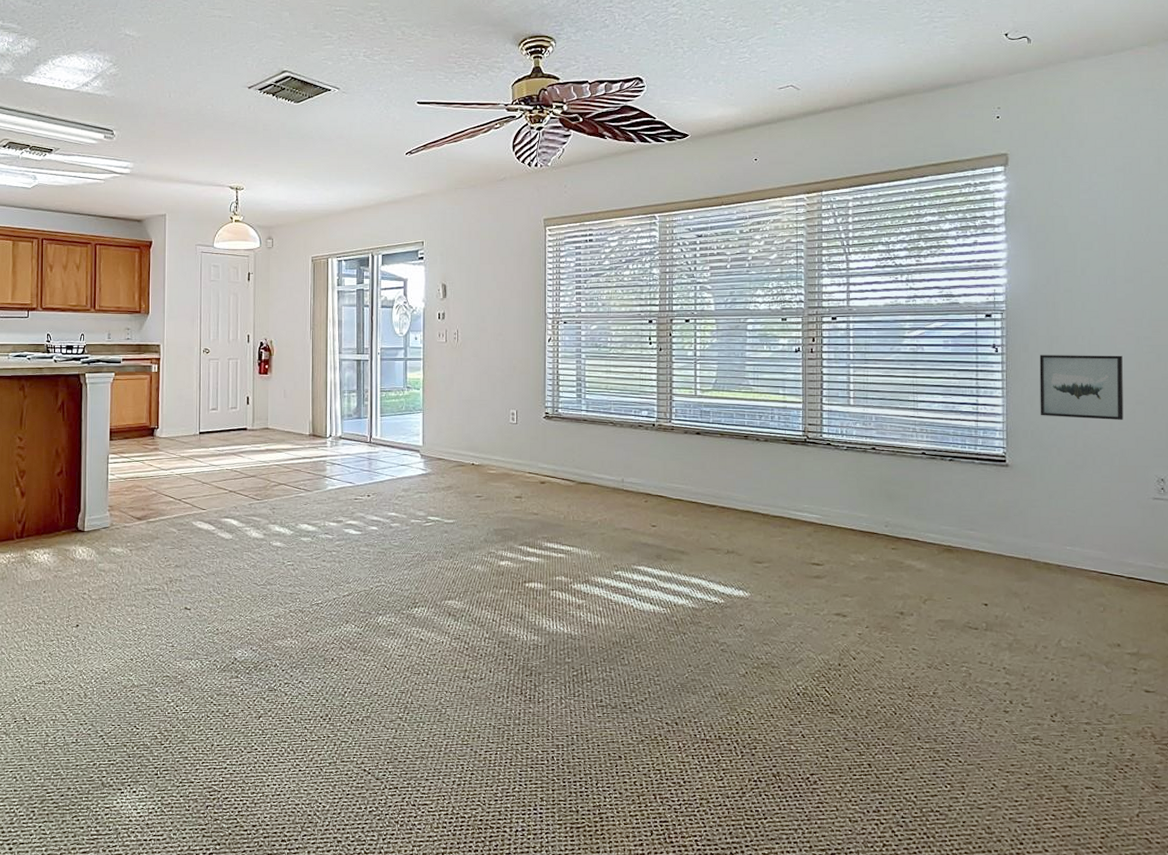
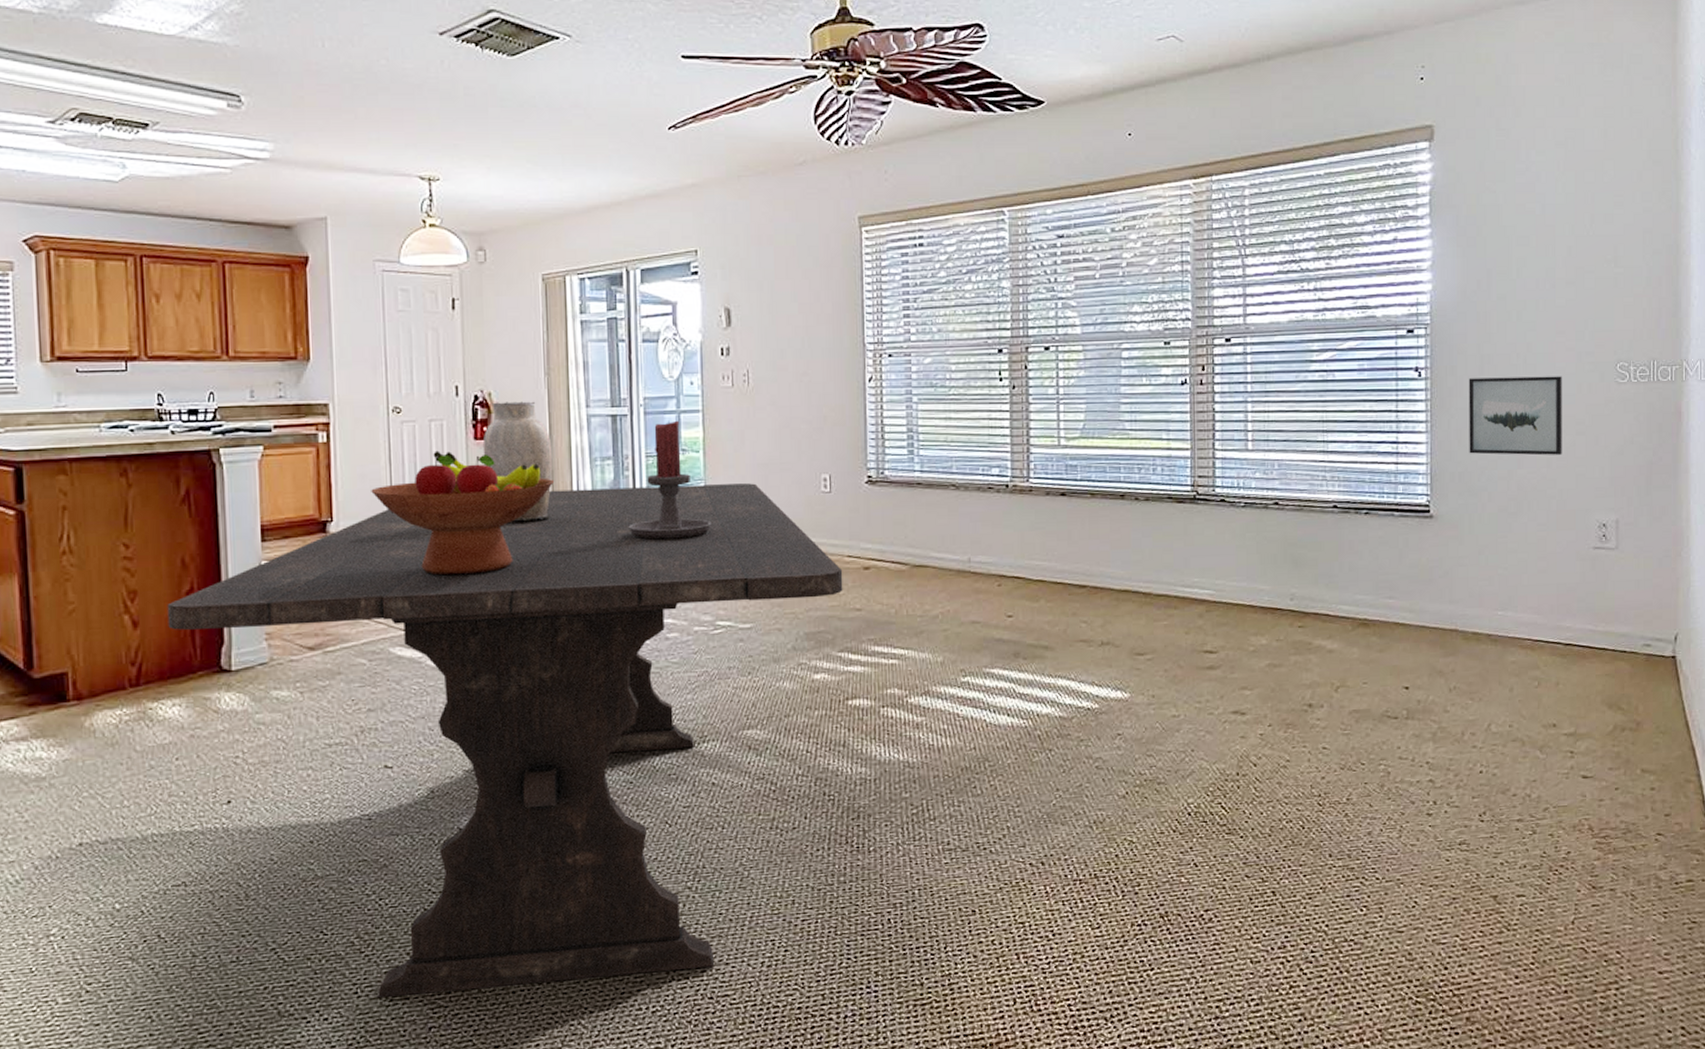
dining table: none [44,413,524,781] -> present [167,483,843,998]
fruit bowl: none [186,381,313,472] -> present [371,450,554,576]
vase: none [264,347,314,435] -> present [482,401,553,522]
candle holder: none [366,365,427,453] -> present [628,420,712,540]

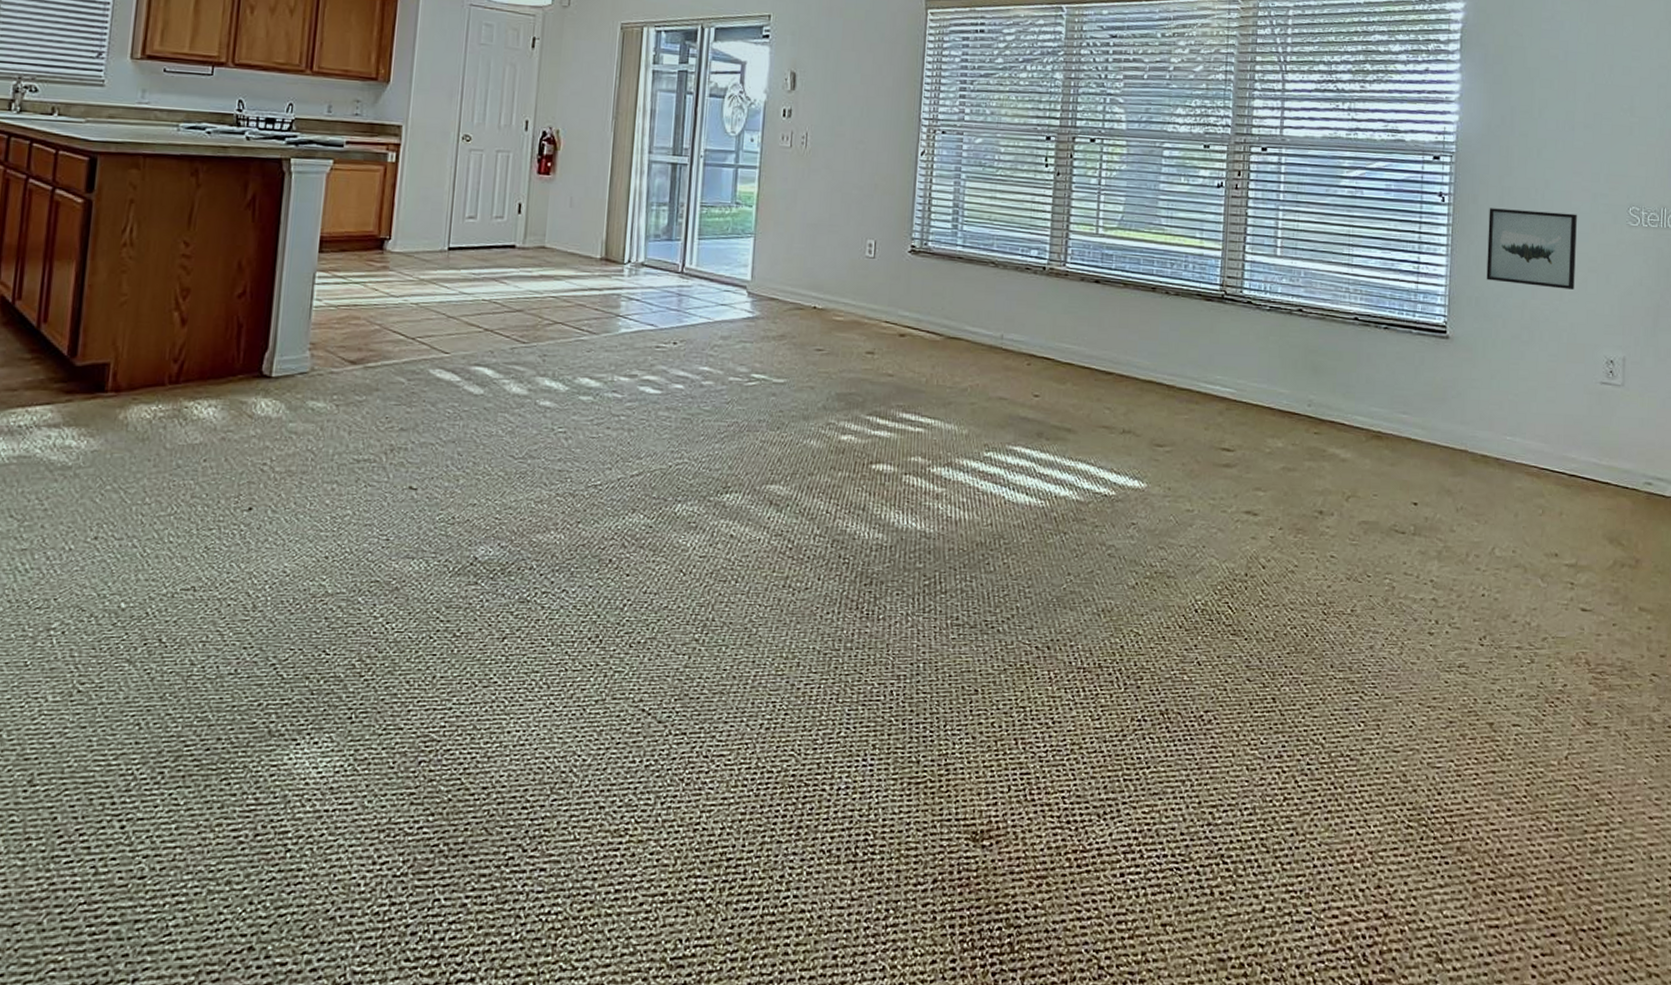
dining table: present [167,483,843,998] -> none [215,230,879,726]
fruit bowl: present [371,450,554,576] -> none [432,181,609,305]
vase: present [482,401,553,522] -> none [544,139,612,258]
candle holder: present [628,420,712,540] -> none [676,173,757,289]

